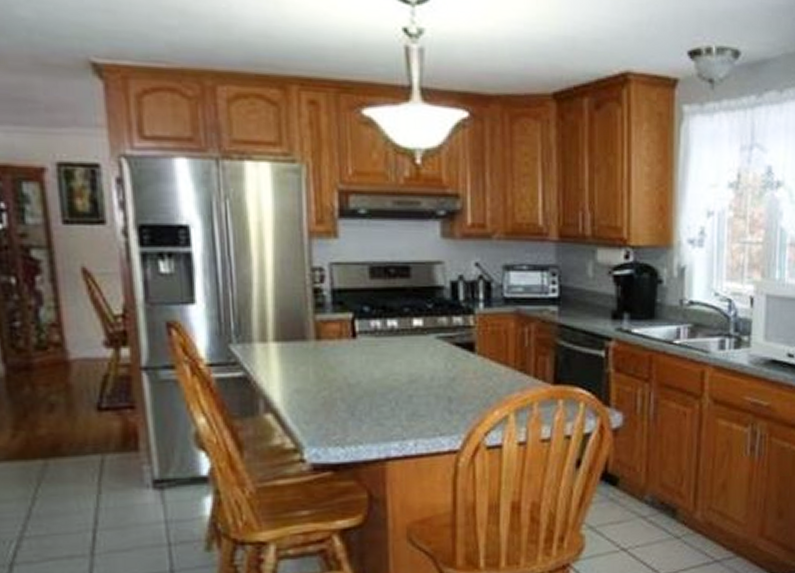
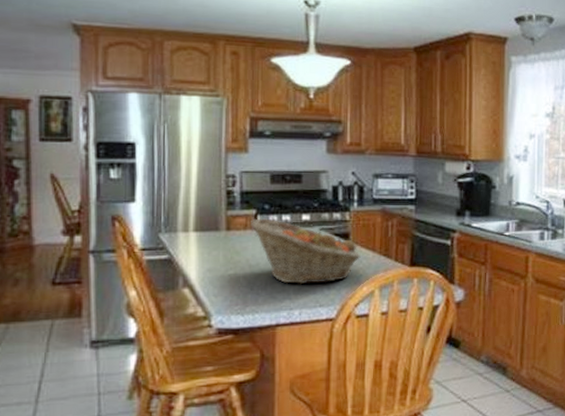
fruit basket: none [347,324,490,409] -> present [251,218,361,285]

